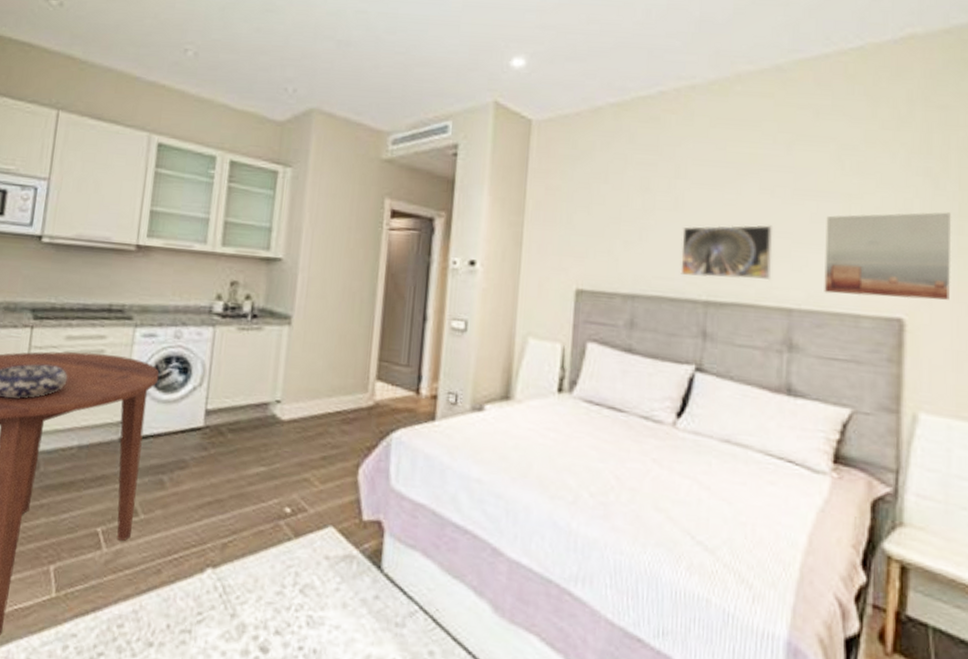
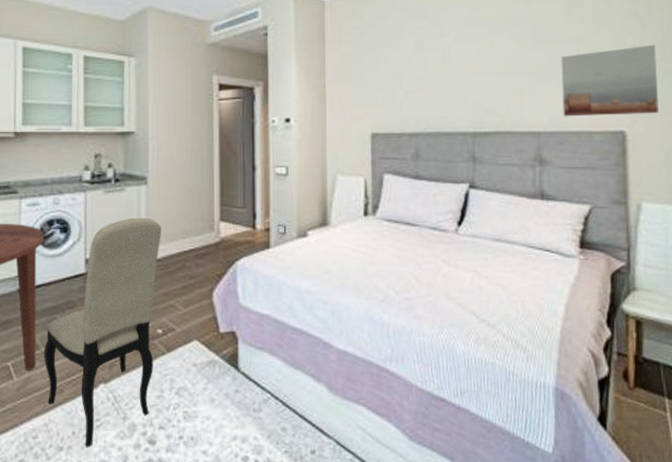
dining chair: none [141,364,303,648] -> present [44,217,161,448]
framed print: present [680,225,773,281] -> none [451,68,522,114]

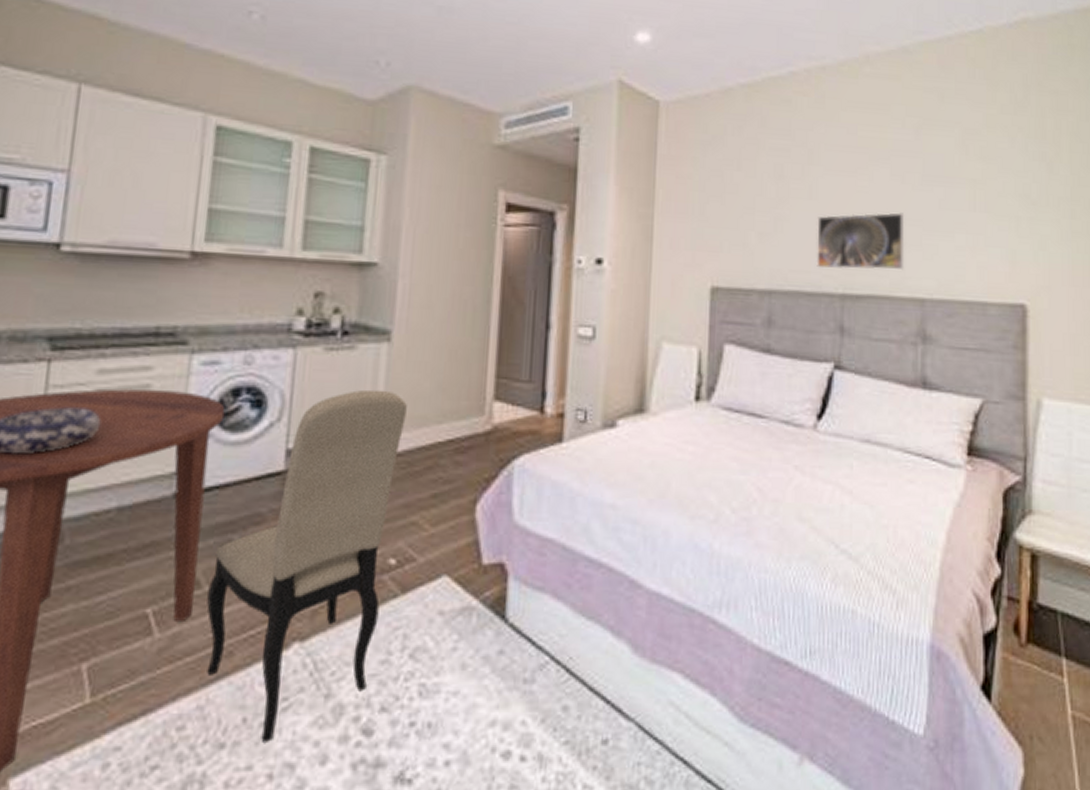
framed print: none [451,68,522,114] -> present [817,212,905,271]
wall art: present [561,45,659,117] -> none [954,196,1066,285]

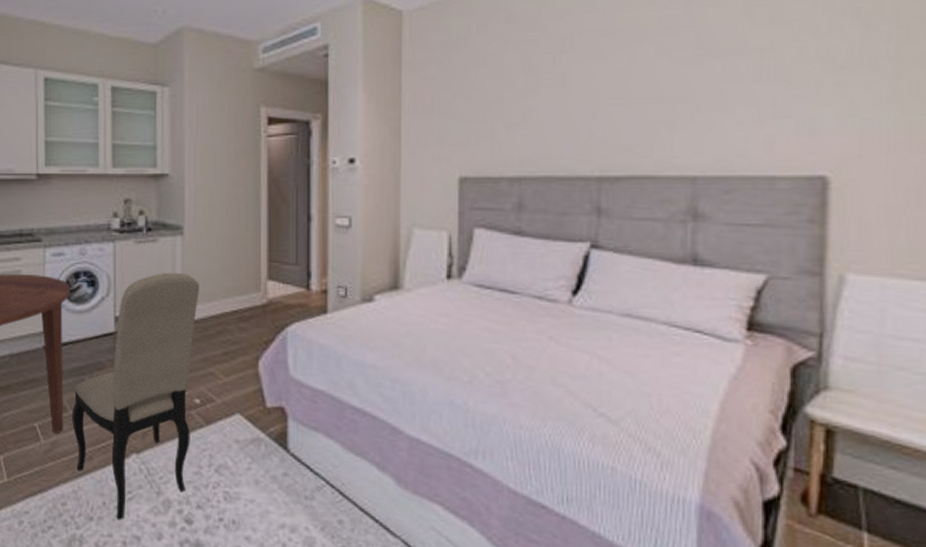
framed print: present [817,212,905,271] -> none [570,91,673,153]

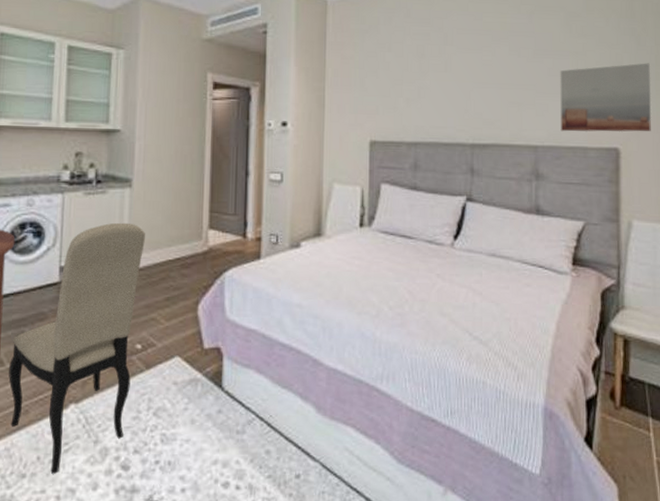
wall art: none [733,55,885,157] -> present [560,63,651,132]

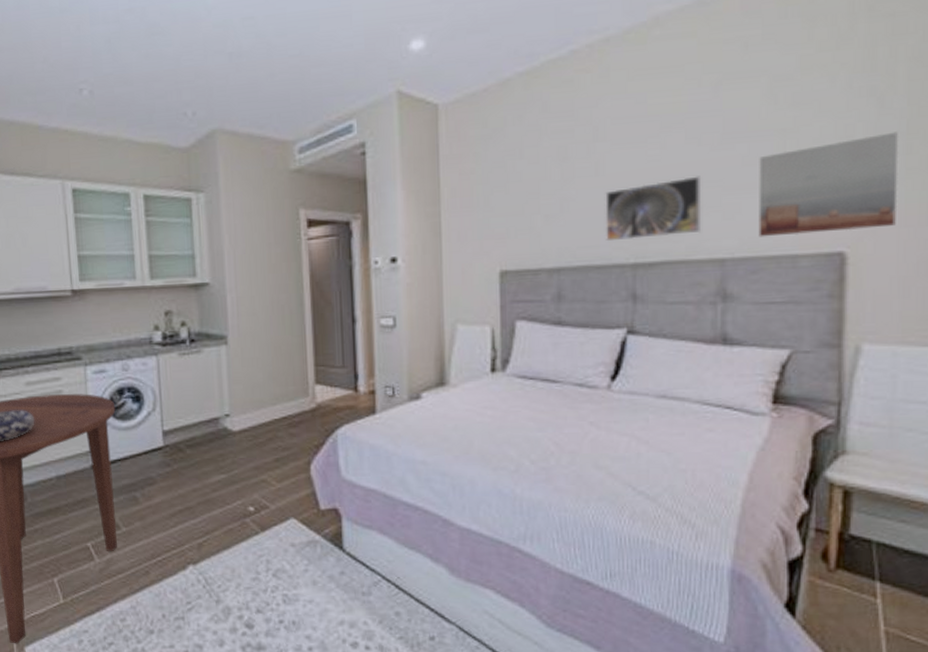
dining chair: present [8,222,145,475] -> none [125,382,248,632]
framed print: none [452,80,521,125] -> present [605,176,702,242]

